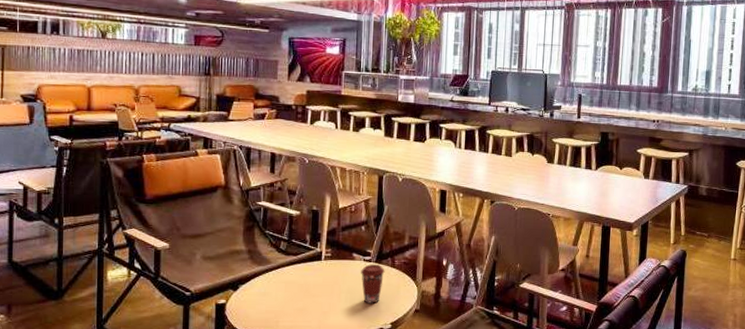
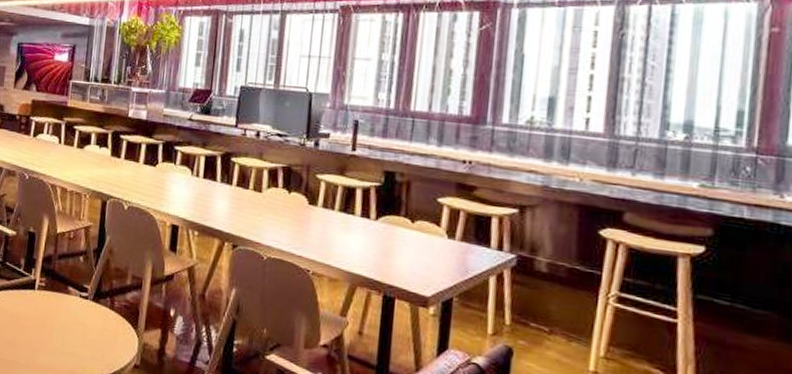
coffee cup: present [361,264,385,303] -> none [76,302,103,349]

